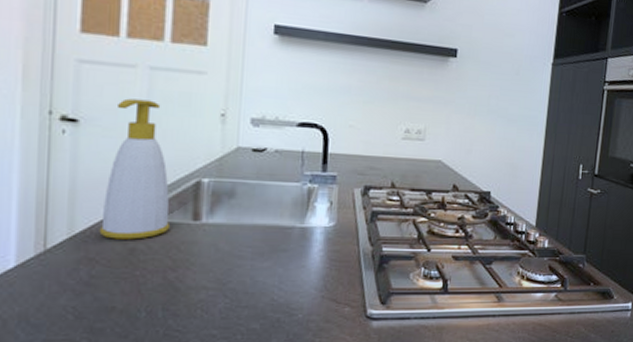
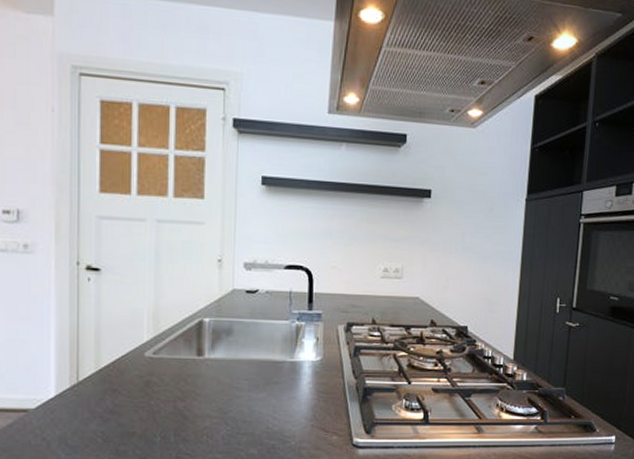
soap bottle: present [99,98,171,240] -> none [120,248,179,373]

